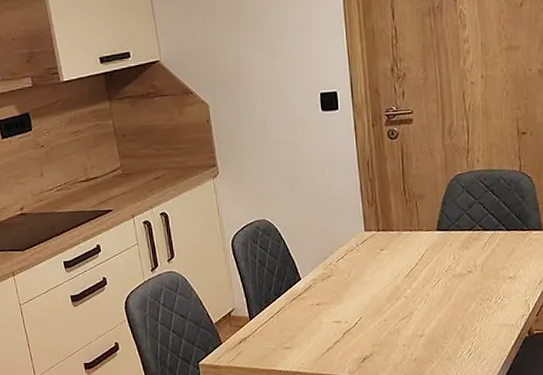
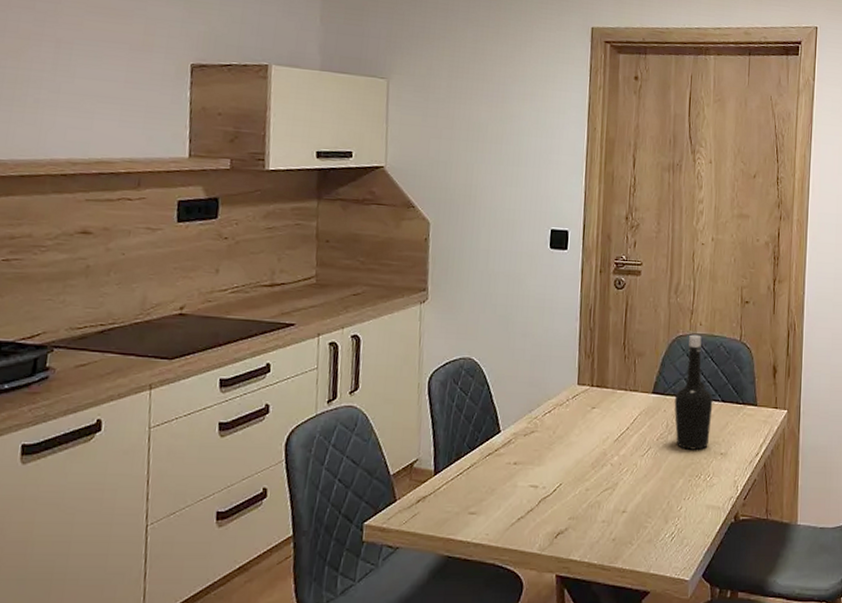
bottle: none [459,171,498,277] -> present [674,334,713,450]

